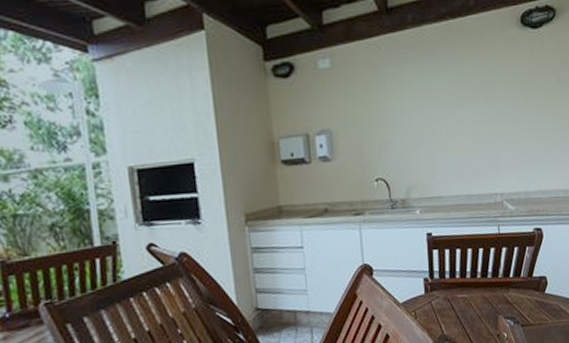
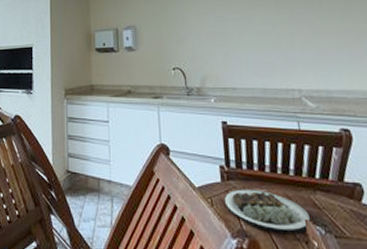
plate: none [428,296,502,332] -> present [225,189,310,233]

